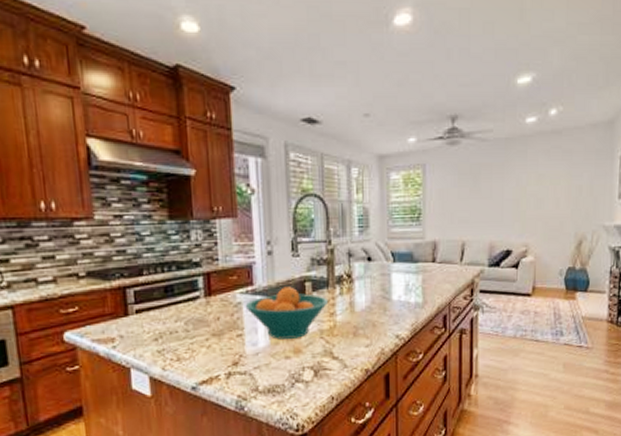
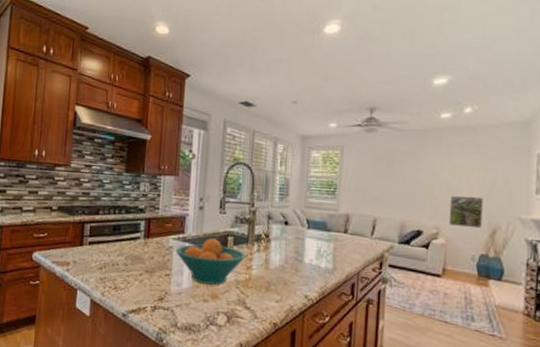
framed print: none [537,207,570,242] -> present [448,195,483,229]

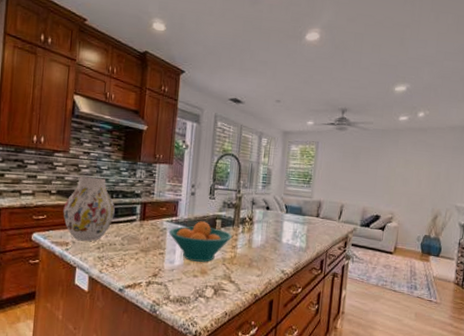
vase: none [64,191,118,261] -> present [63,176,115,241]
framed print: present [448,195,483,229] -> none [401,186,429,214]

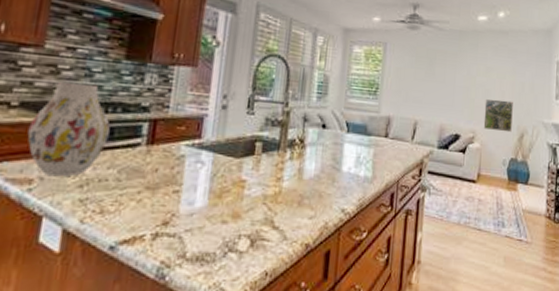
fruit bowl: present [169,221,233,262] -> none [188,144,278,202]
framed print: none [401,186,429,214] -> present [483,98,513,133]

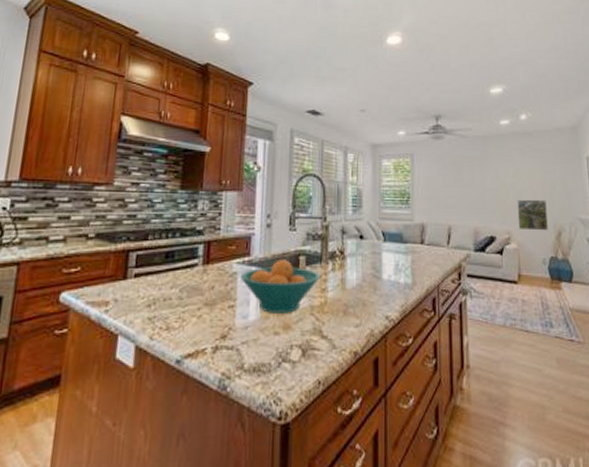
vase: present [27,81,110,177] -> none [102,213,171,298]
fruit bowl: none [188,144,278,202] -> present [240,259,321,313]

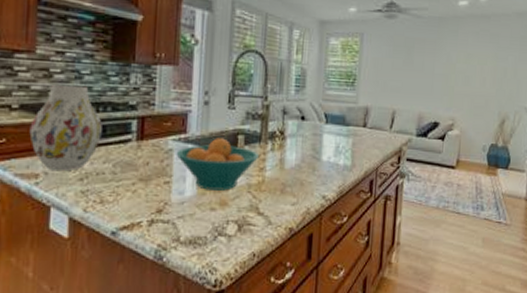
vase: none [102,213,171,298] -> present [29,84,102,171]
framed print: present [517,199,548,231] -> none [463,85,495,119]

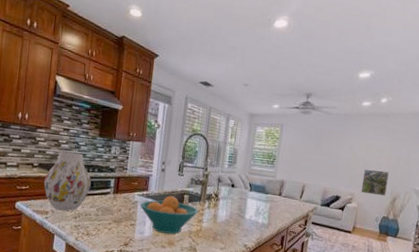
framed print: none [463,85,495,119] -> present [360,169,389,196]

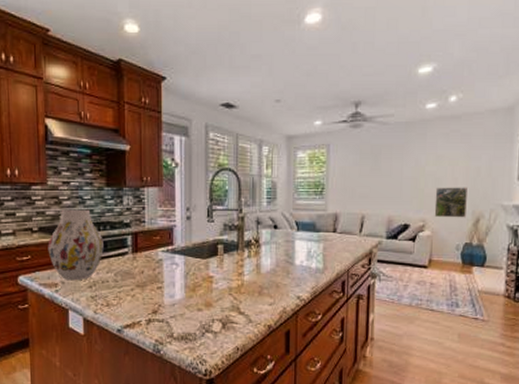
fruit bowl: present [140,196,199,234] -> none [165,248,238,293]

